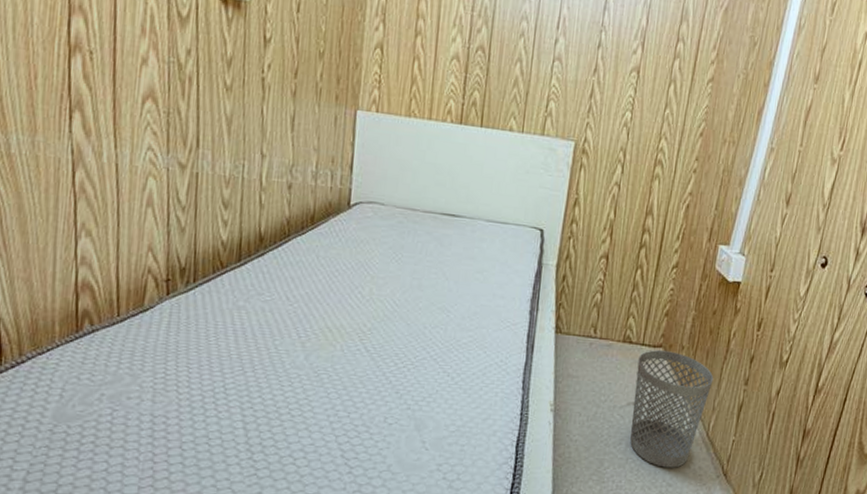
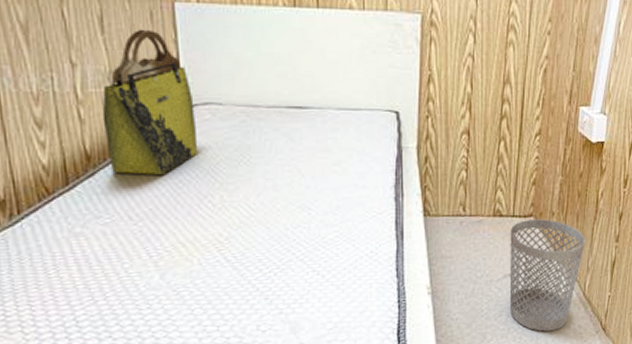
tote bag: none [278,130,360,264] -> present [102,29,199,176]

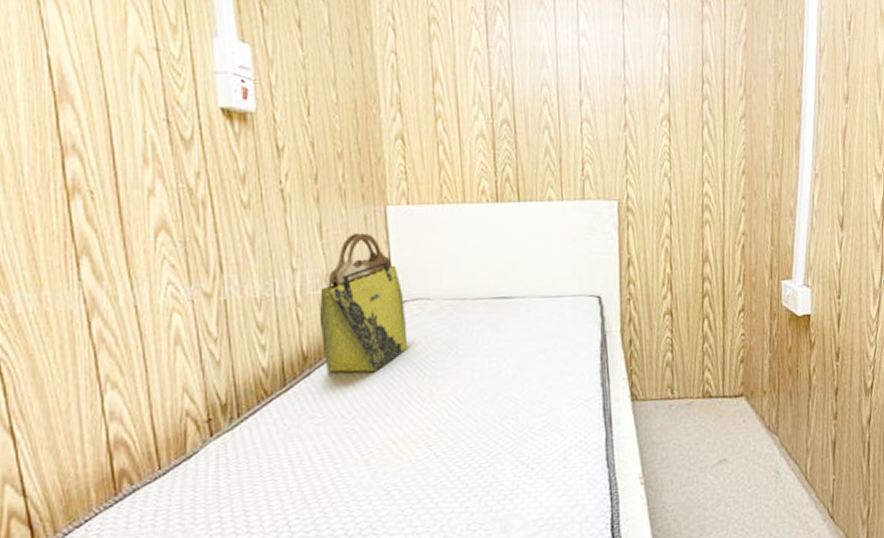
wastebasket: present [509,219,586,332] -> none [721,398,802,522]

